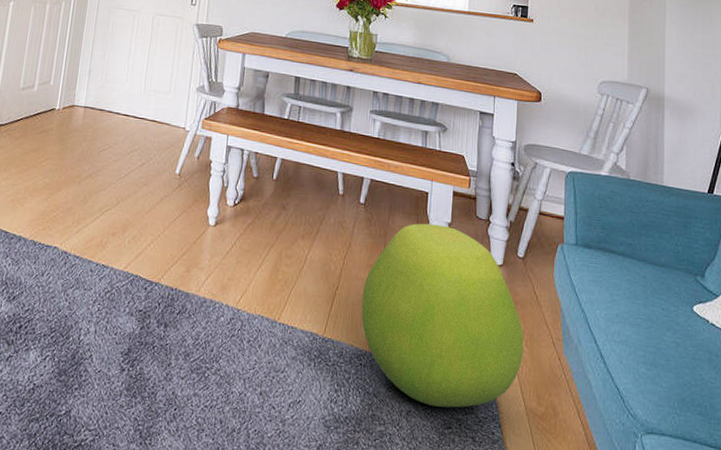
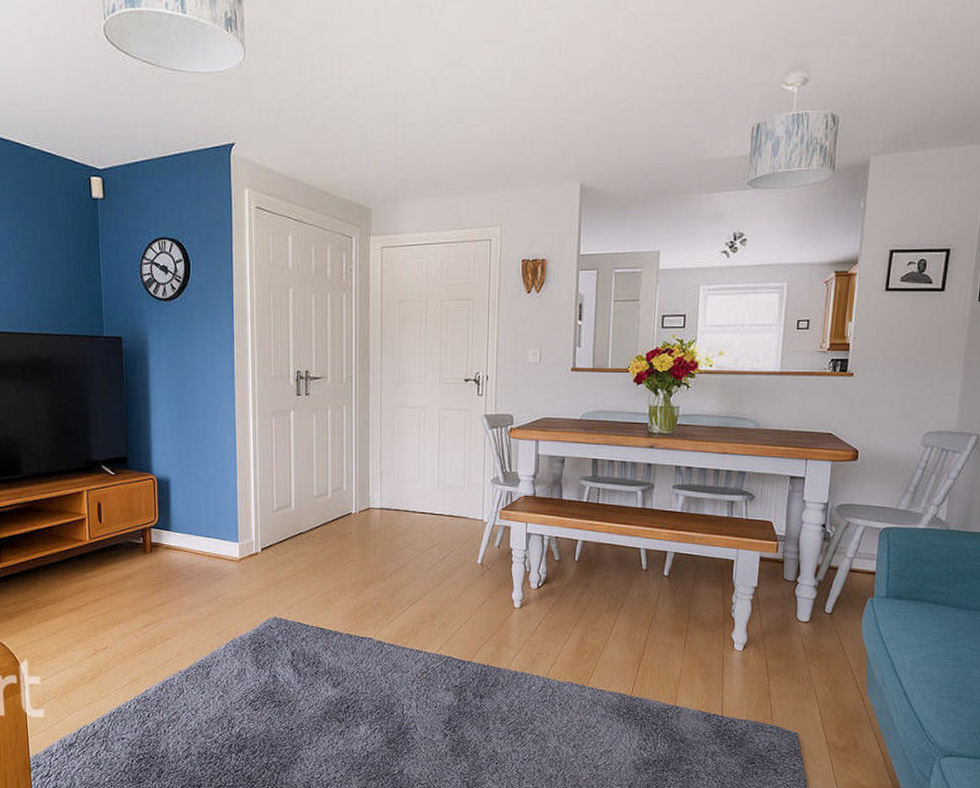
ottoman: present [361,223,524,408] -> none [667,589,828,747]

